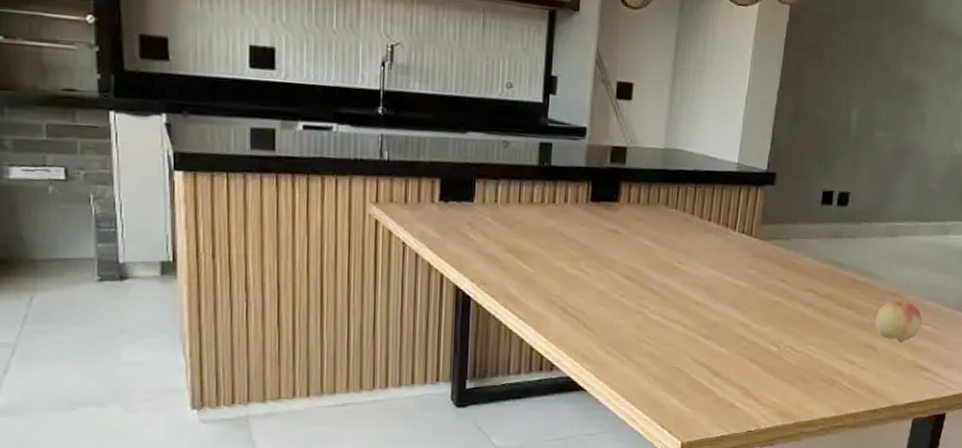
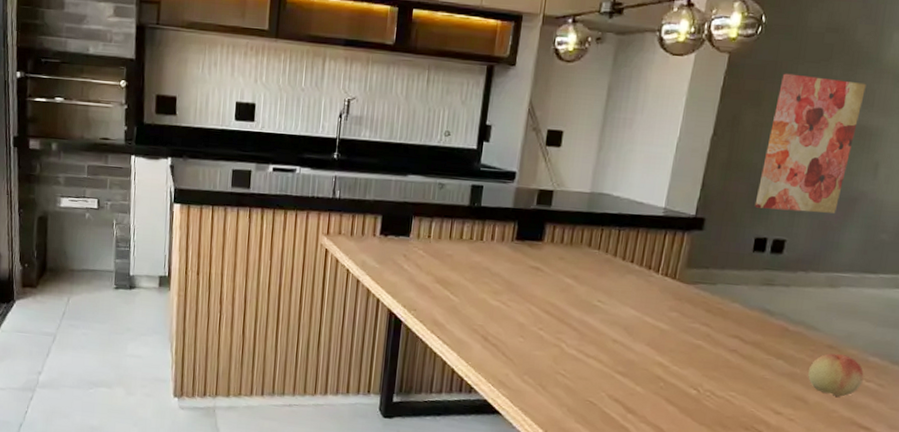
wall art: none [820,26,912,165] -> present [754,73,867,214]

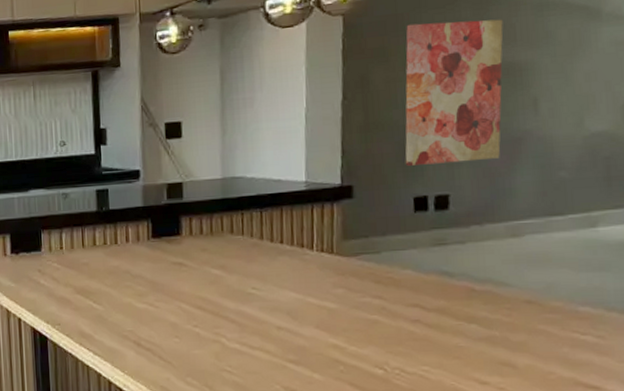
fruit: present [808,353,864,397] -> none [509,309,577,356]

